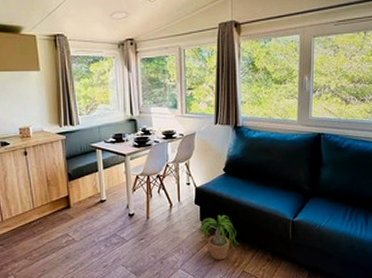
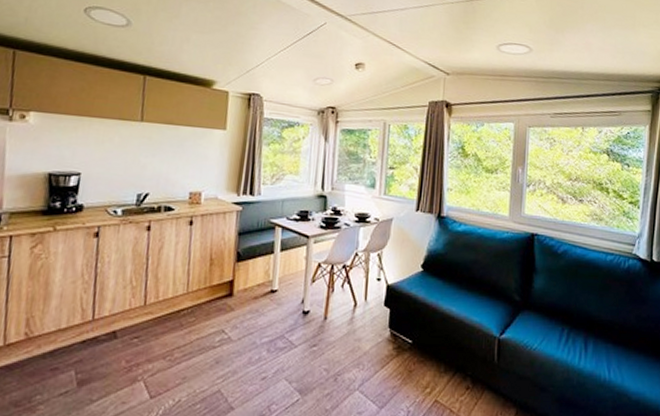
potted plant: present [198,214,239,260] -> none [383,322,433,383]

